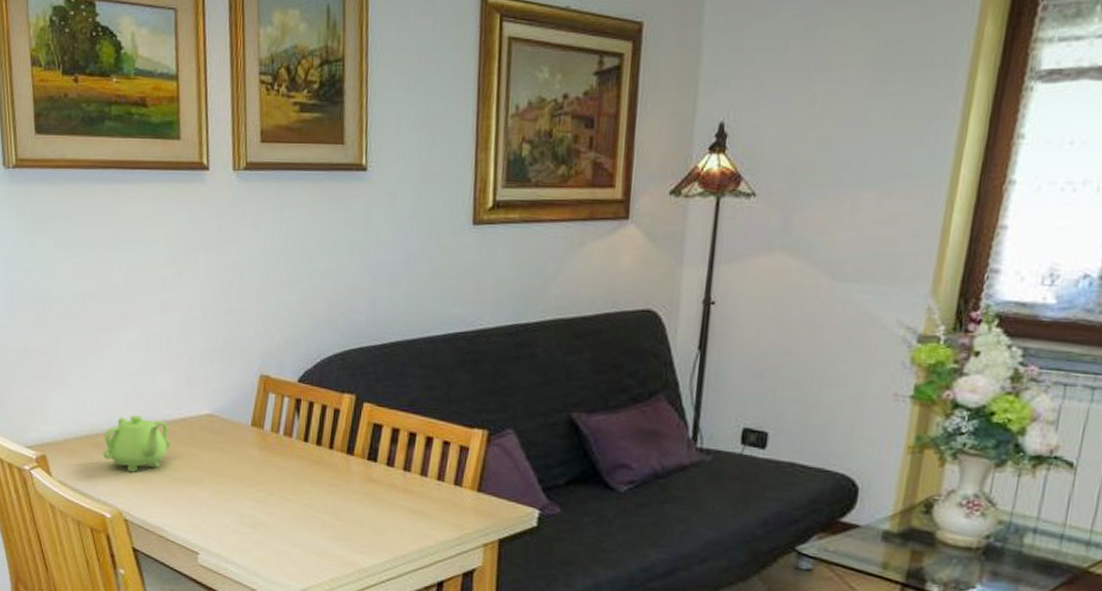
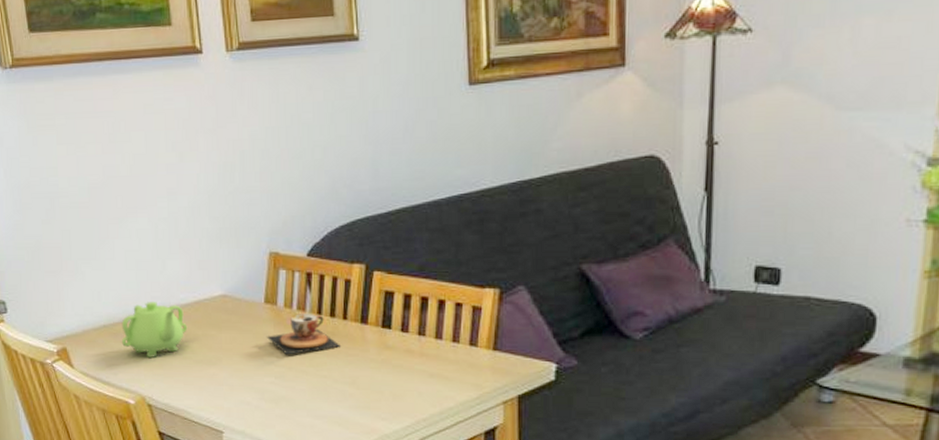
teacup: none [250,439,325,480] -> present [266,314,341,355]

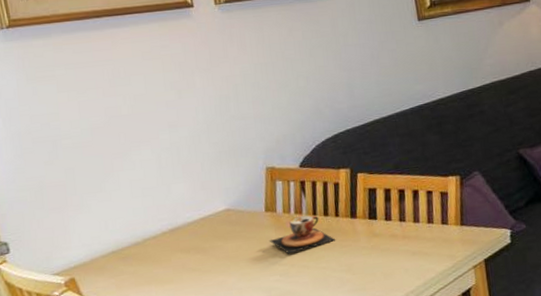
teapot: present [121,301,188,358] -> none [130,223,195,275]

